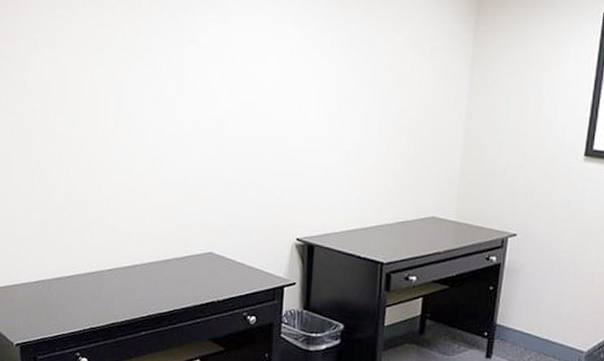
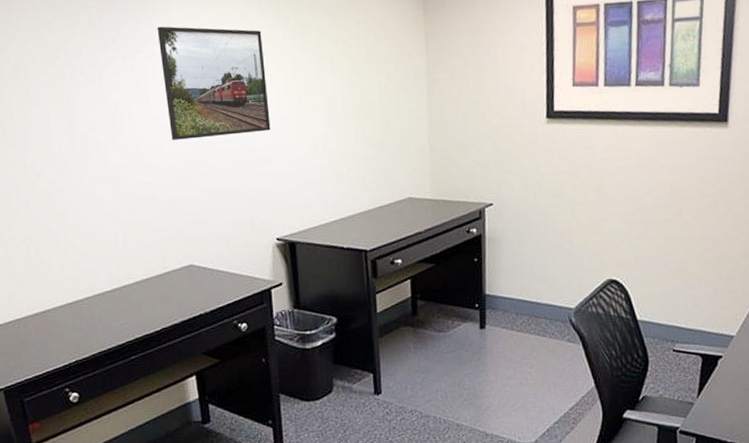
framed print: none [210,20,311,133] -> present [157,26,271,140]

